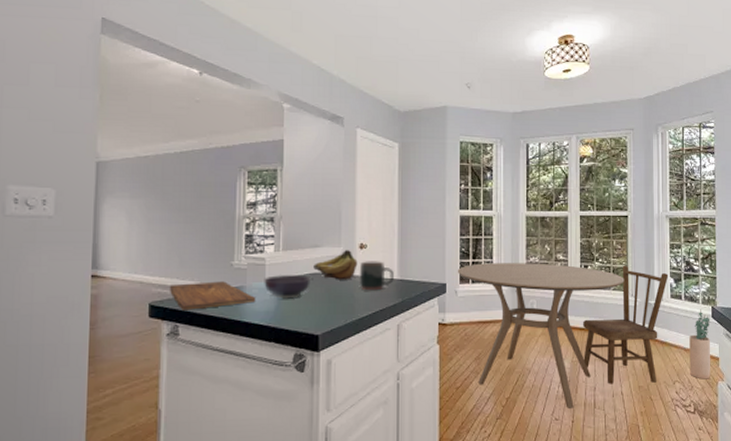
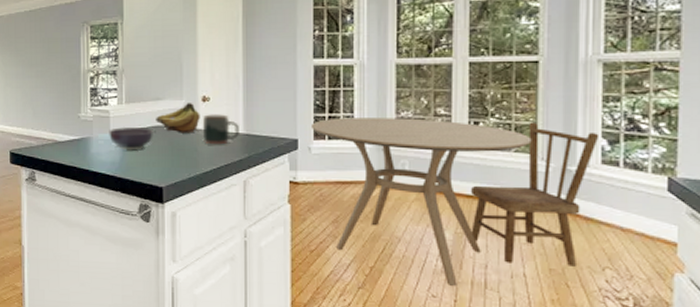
cutting board: present [170,281,256,310] -> none [27,132,103,158]
vase: present [689,309,711,380] -> none [629,180,665,269]

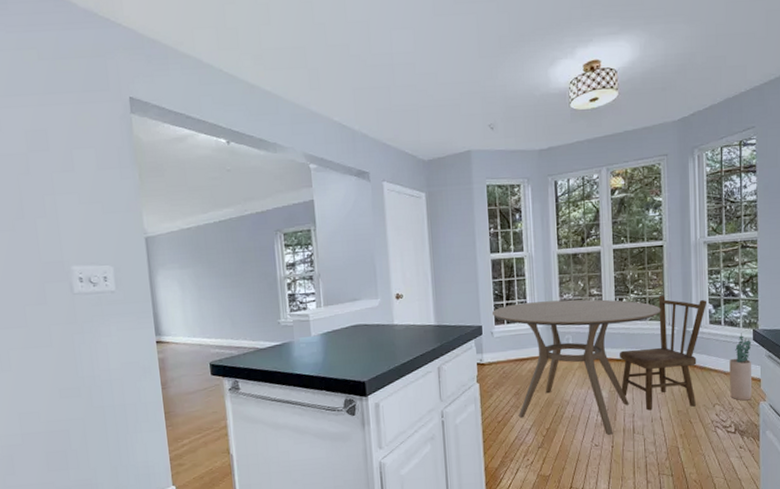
bowl: present [109,127,153,150] -> none [310,327,353,351]
fruit: present [156,103,200,134] -> none [354,301,396,330]
mug: present [202,114,241,145] -> none [397,309,432,338]
vase: none [629,180,665,269] -> present [729,333,753,401]

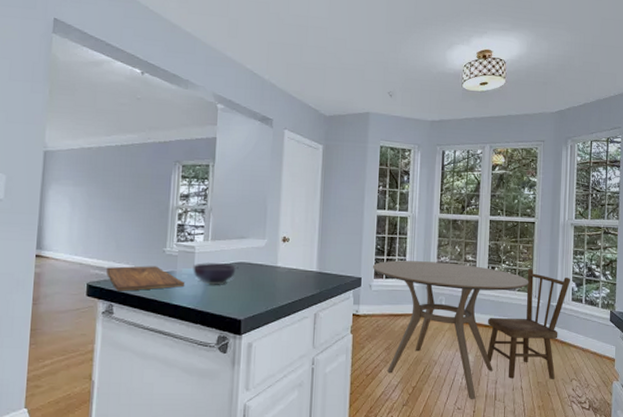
cutting board: none [226,338,305,367] -> present [106,266,185,291]
bowl: none [310,327,353,351] -> present [193,263,236,285]
vase: present [729,333,753,401] -> none [586,313,609,379]

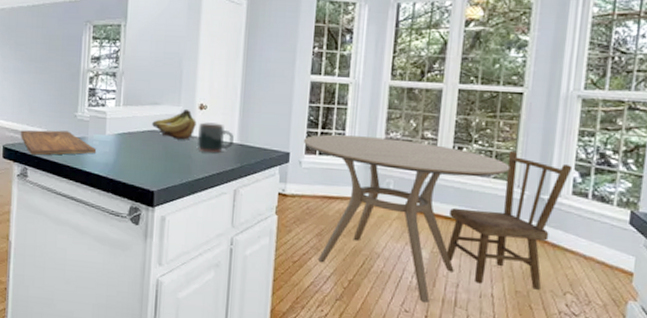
bowl: present [193,263,236,285] -> none [104,129,149,153]
fruit: none [239,242,280,270] -> present [152,110,197,140]
mug: none [281,253,314,281] -> present [197,122,235,153]

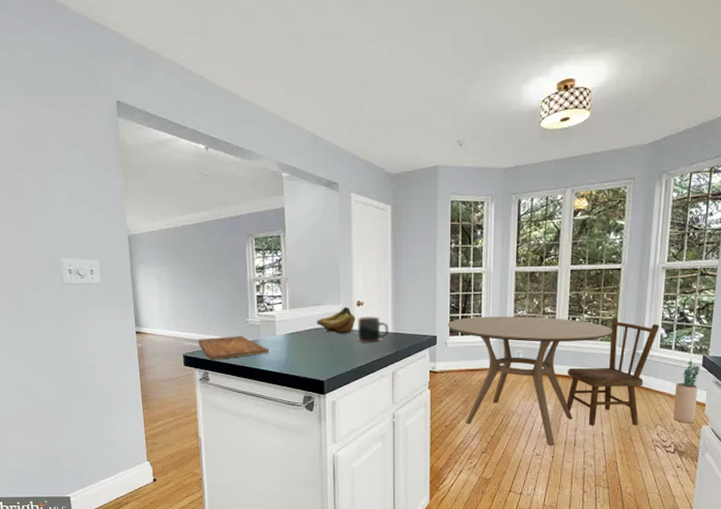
vase: none [588,212,627,296] -> present [673,358,701,423]

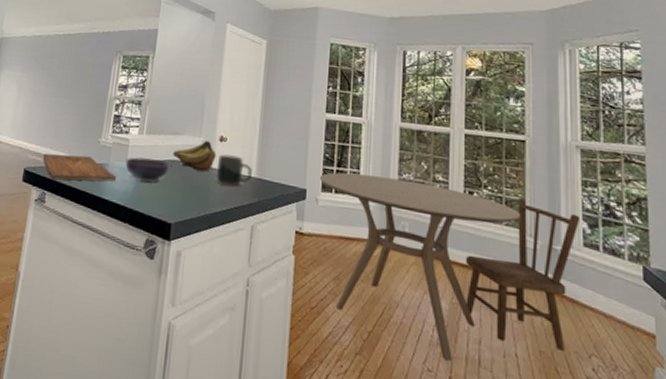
bowl: none [275,330,315,350] -> present [125,157,169,182]
vase: present [673,358,701,423] -> none [611,267,644,362]

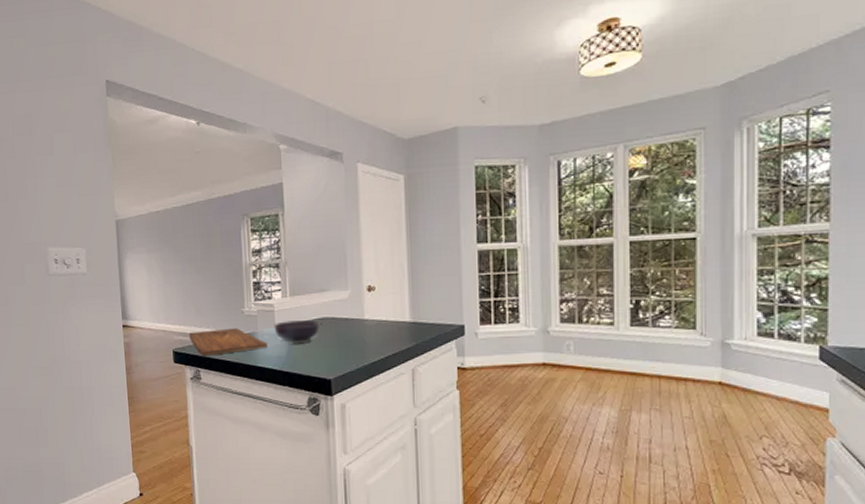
fruit: present [173,141,217,172] -> none [321,293,366,324]
mug: present [216,154,253,187] -> none [368,303,407,335]
dining table: present [320,172,521,361] -> none [478,299,691,462]
dining chair: present [466,197,581,351] -> none [634,298,755,437]

